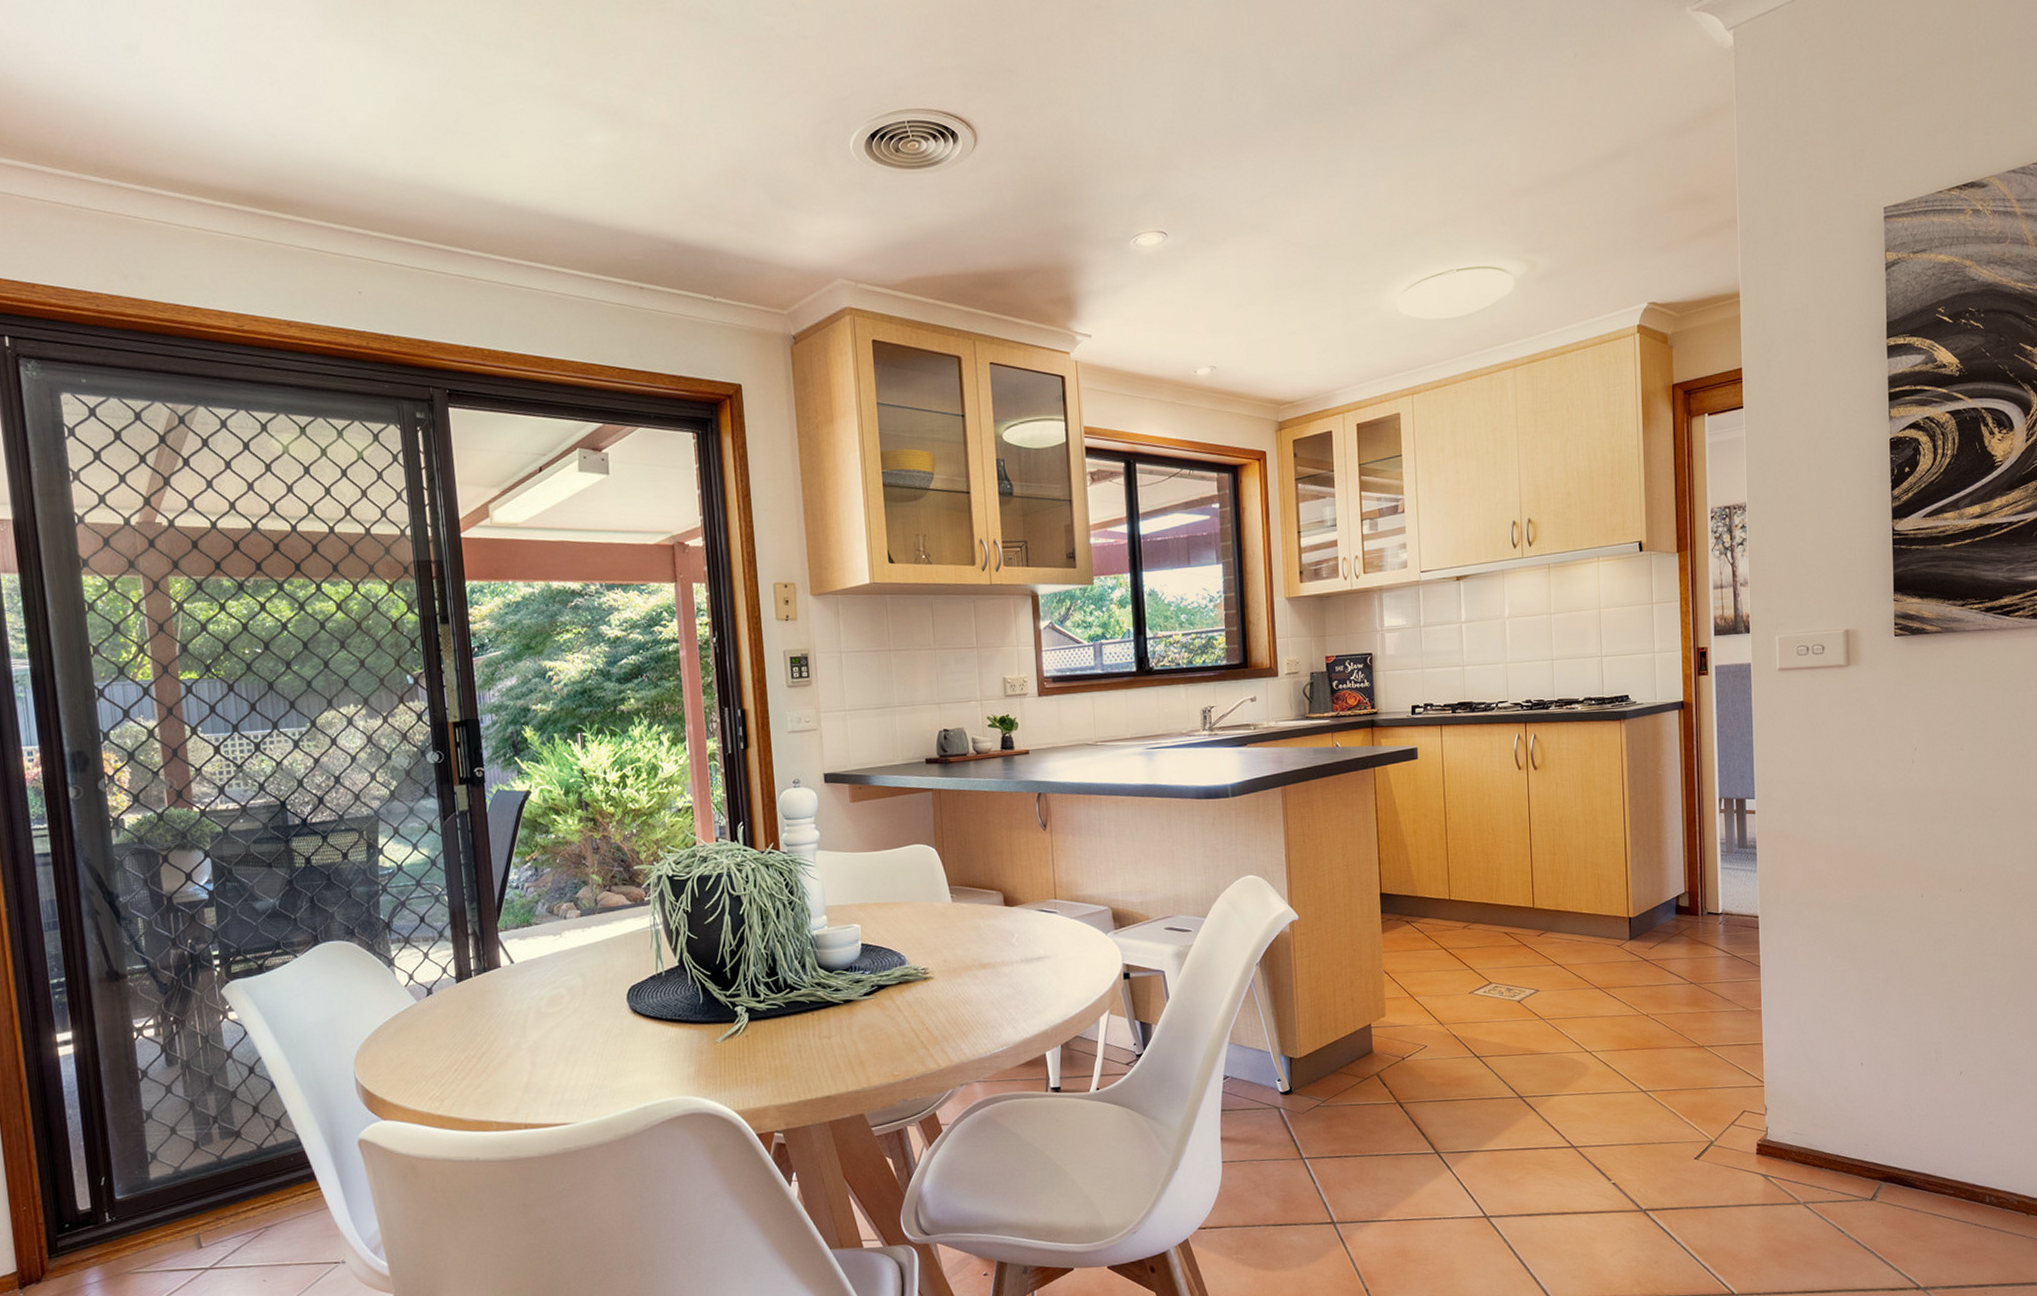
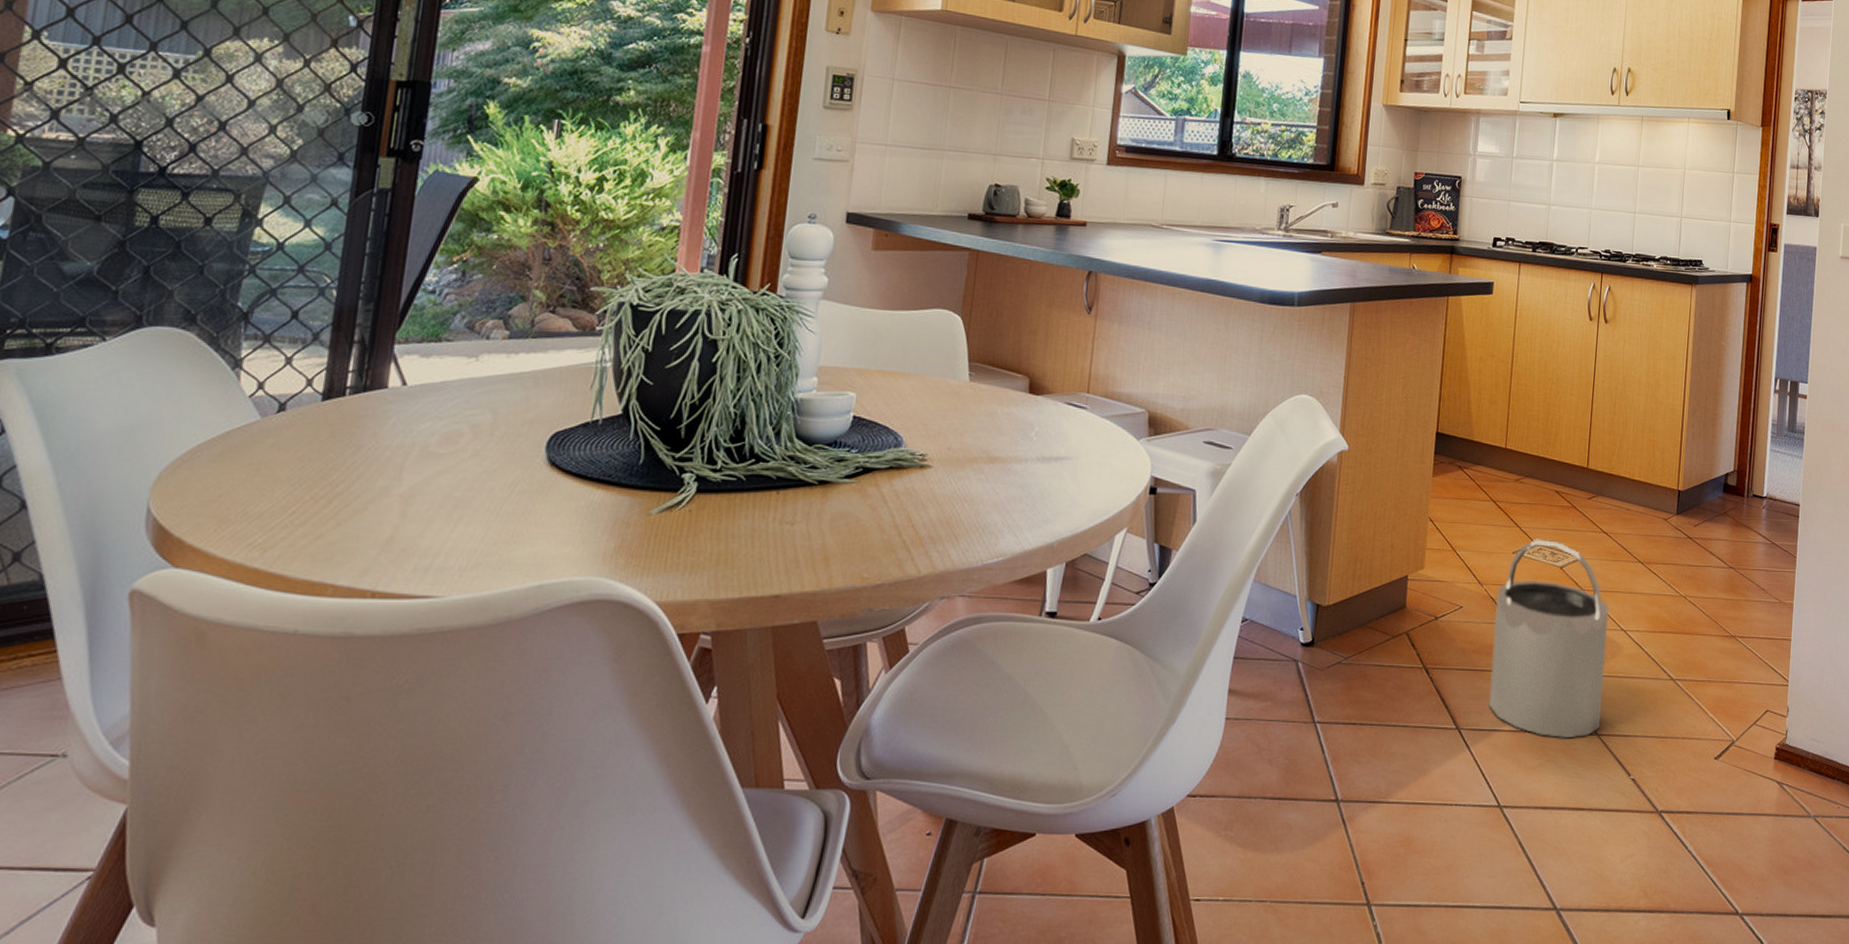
bucket: none [1458,977,1576,1153] -> present [1488,539,1609,738]

